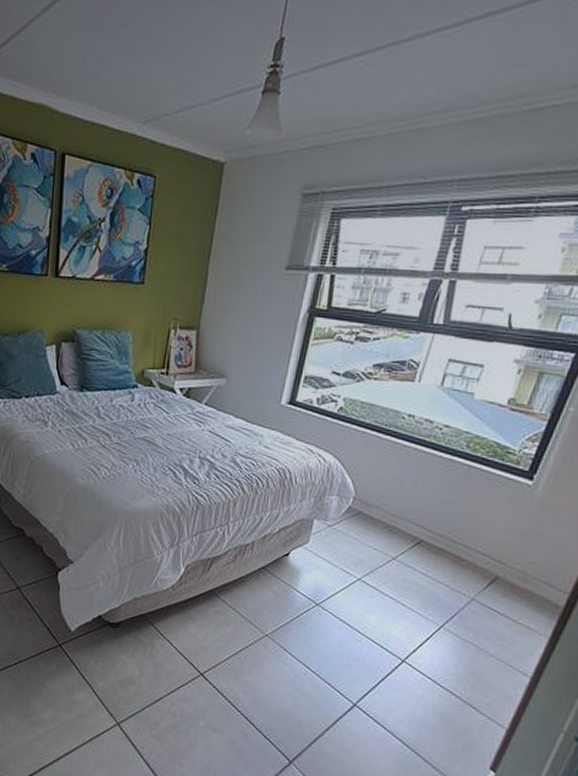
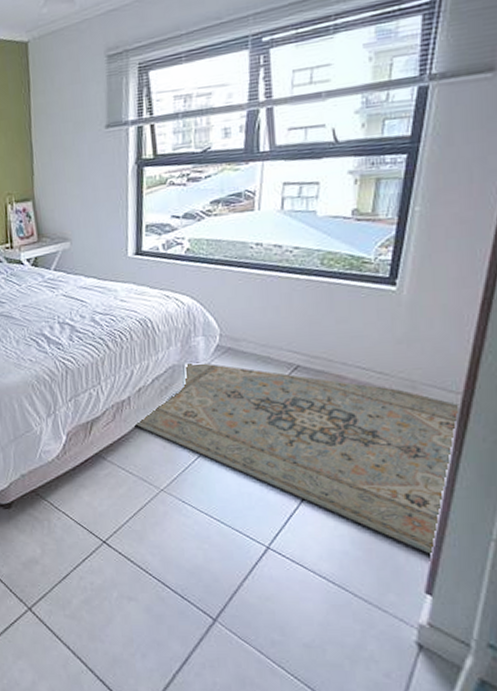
rug: none [253,518,566,737] -> present [134,361,461,556]

